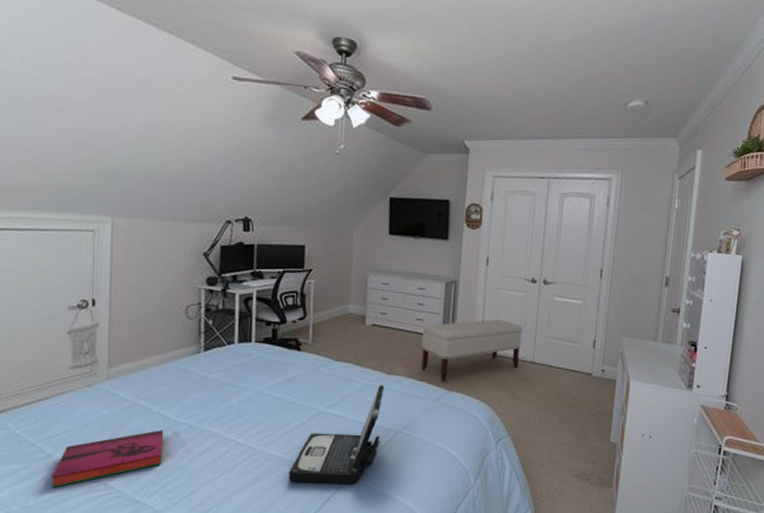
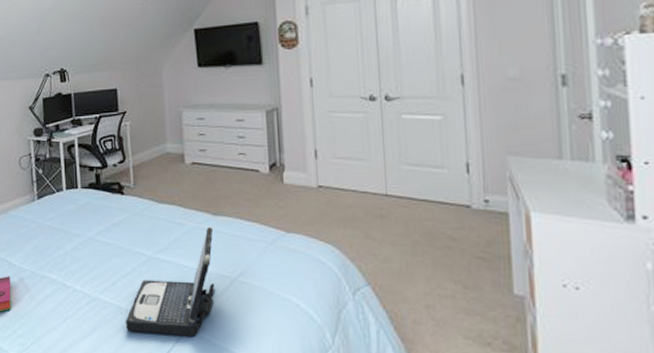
bench: present [421,319,523,381] -> none [247,147,368,221]

